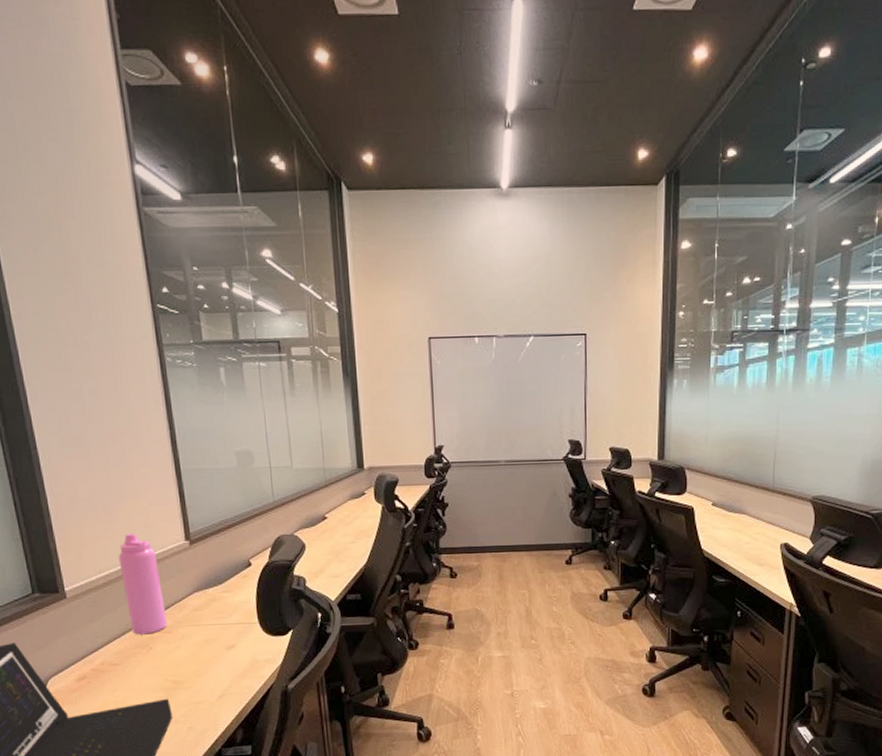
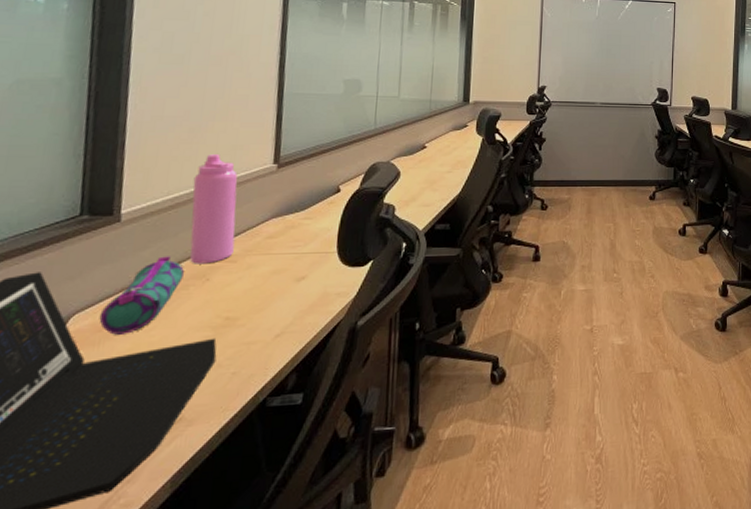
pencil case: none [70,628,130,695] -> present [99,256,184,335]

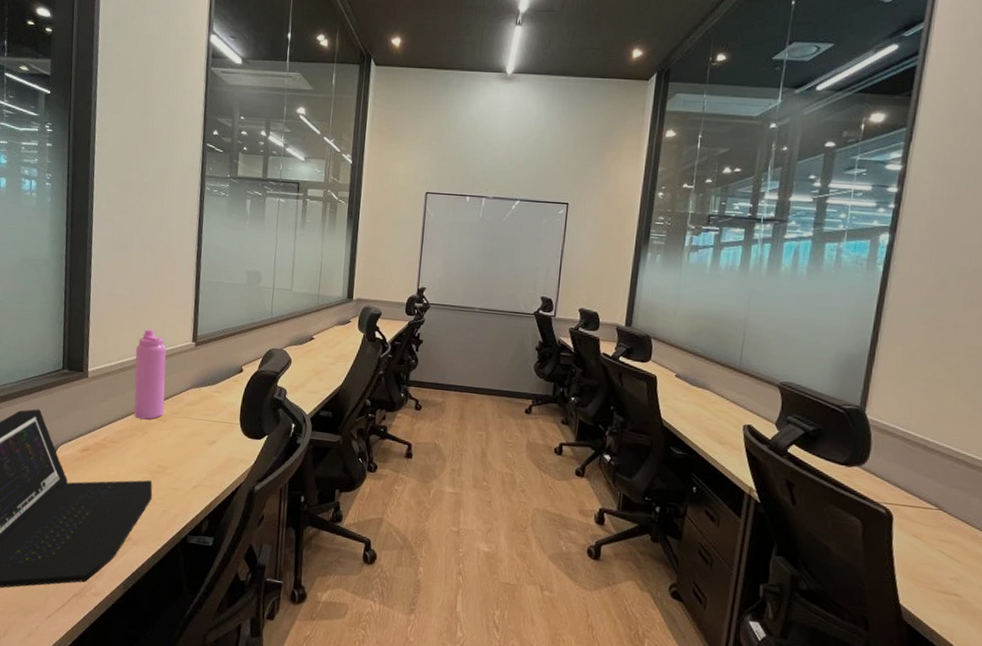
pencil case: present [99,256,184,335] -> none [76,409,130,466]

